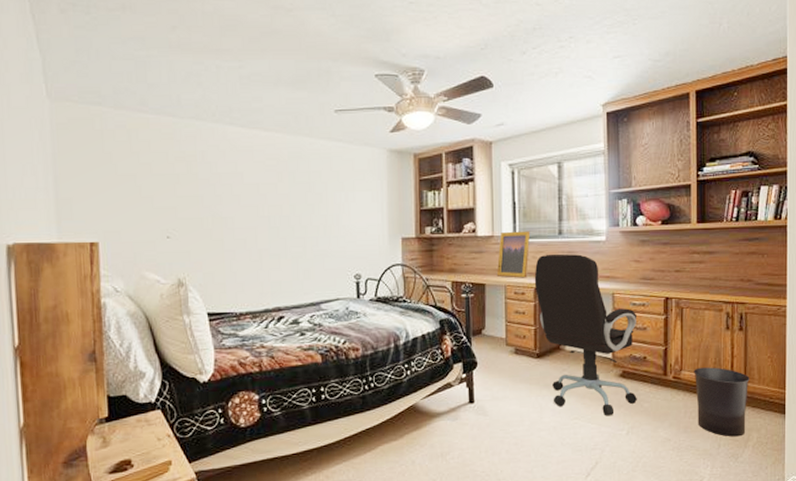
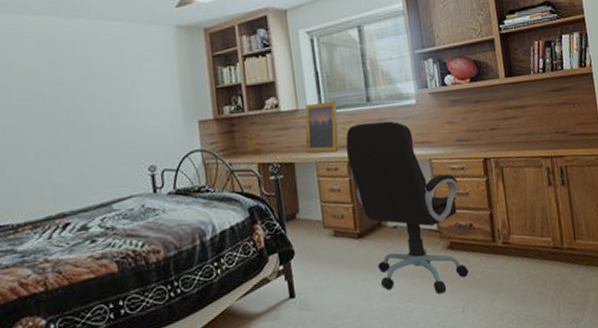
waste bin: present [694,367,750,437] -> none [522,227,583,301]

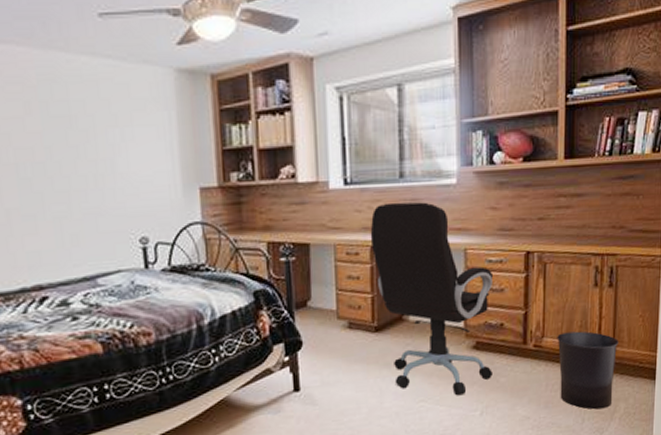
picture frame: present [305,100,338,153] -> none [323,174,365,235]
waste bin: none [522,227,583,301] -> present [557,331,619,409]

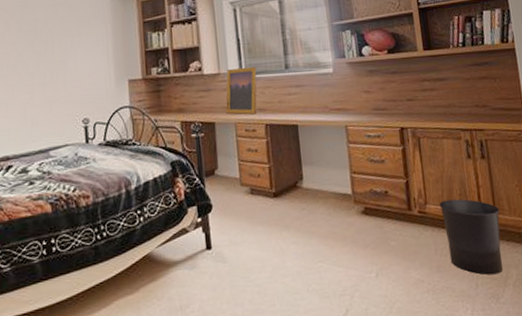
picture frame: none [323,174,365,235] -> present [225,66,257,115]
office chair: present [370,202,494,395] -> none [264,87,383,257]

